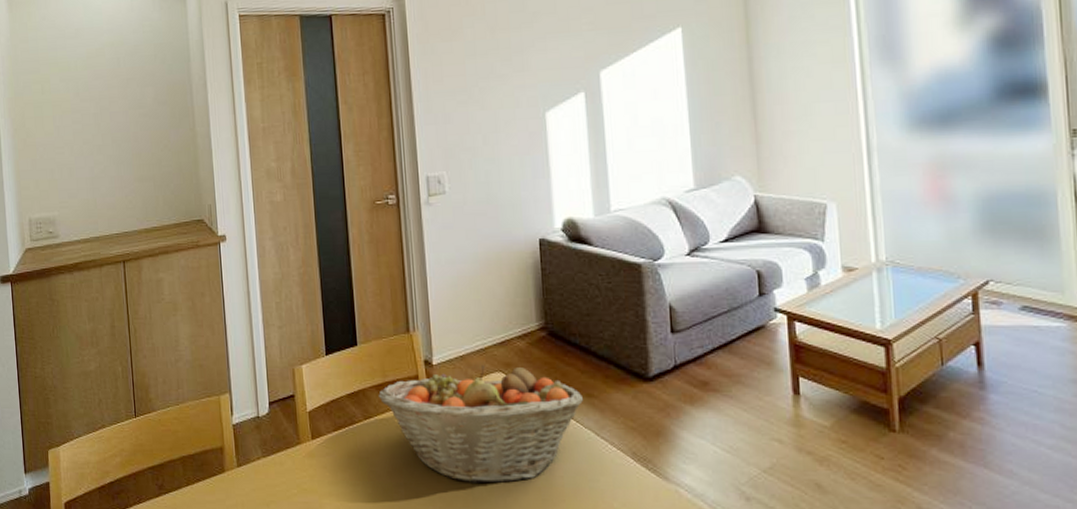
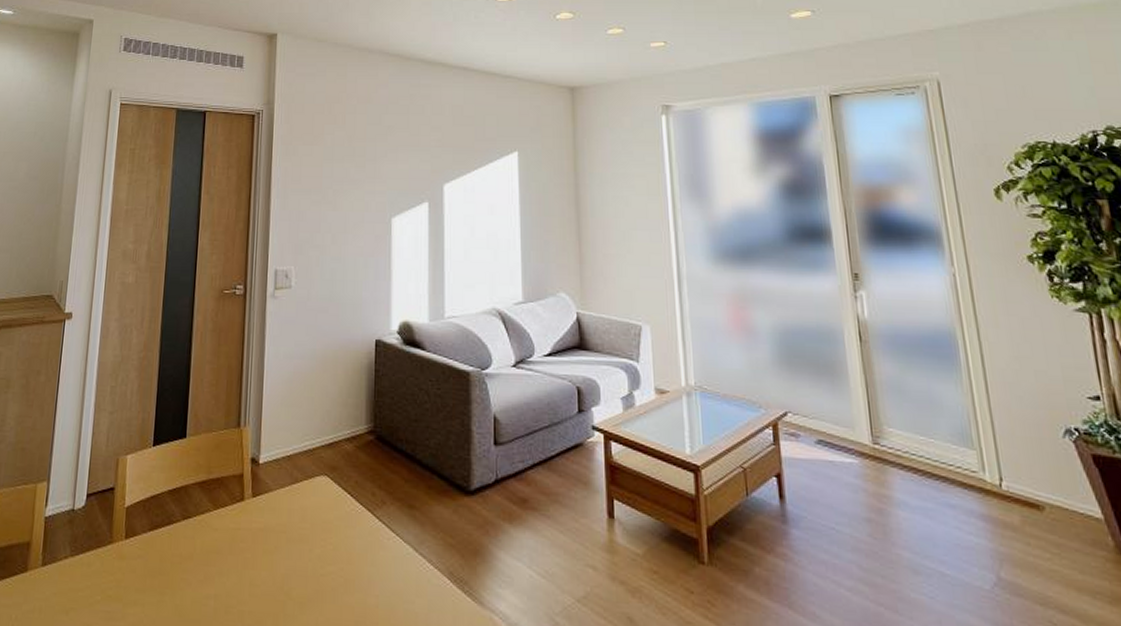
fruit basket: present [378,364,583,484] -> none [200,466,404,600]

